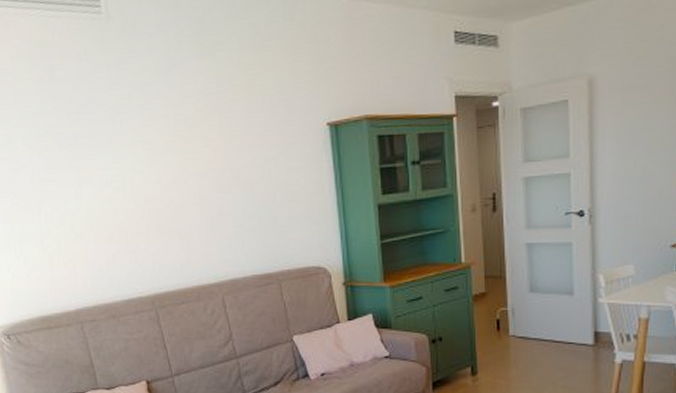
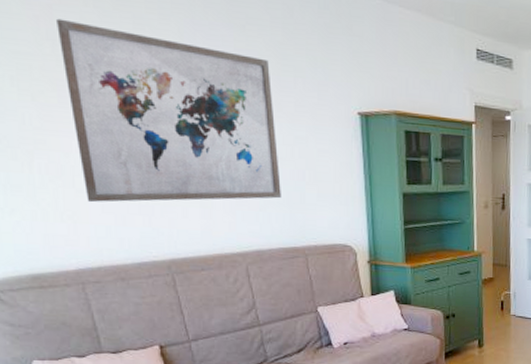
wall art: none [57,76,253,245] -> present [57,18,281,203]

